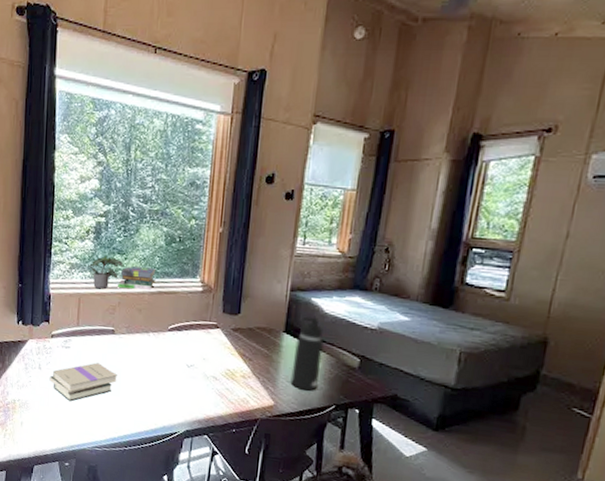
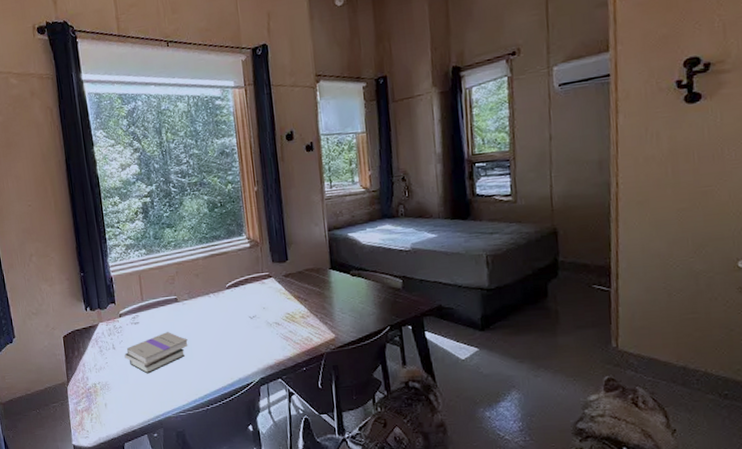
potted plant: present [88,256,123,290] -> none [142,232,174,264]
books: present [118,266,157,291] -> none [172,234,207,259]
water bottle: present [290,316,324,391] -> none [342,250,370,318]

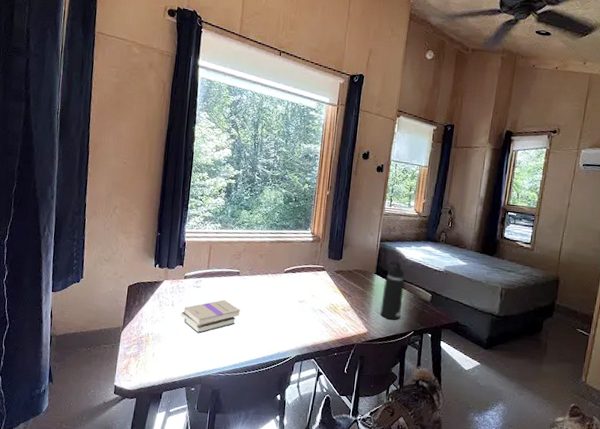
water bottle: none [342,250,370,318] -> present [380,261,405,320]

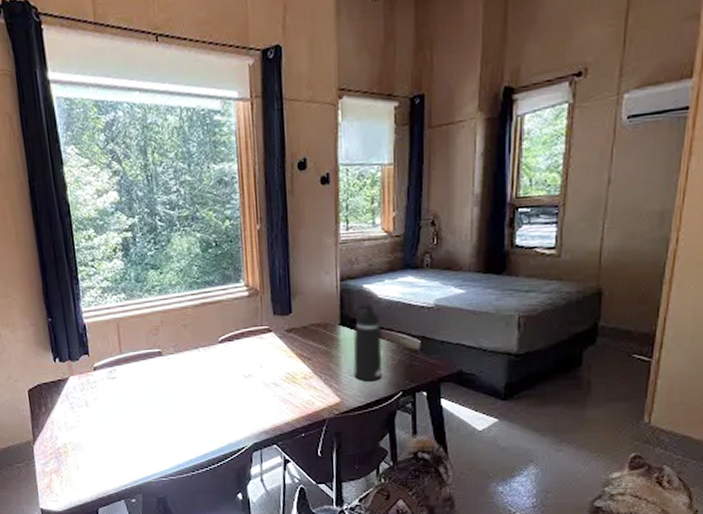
books: present [181,300,241,334] -> none [99,389,173,435]

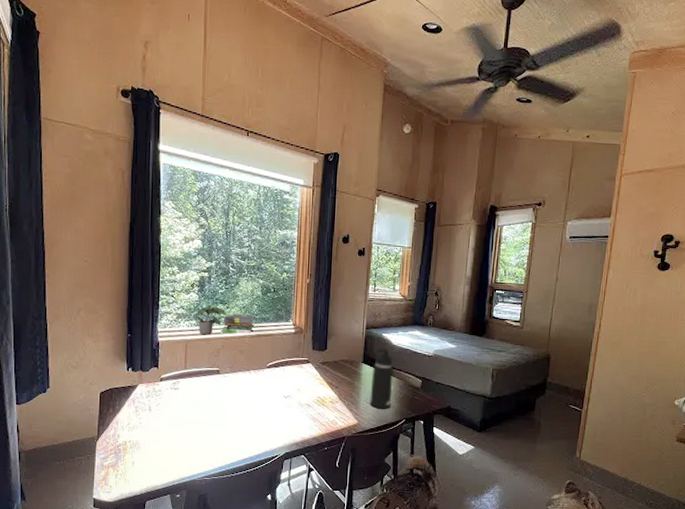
potted plant: none [121,273,160,311] -> present [193,306,226,335]
books: none [157,279,197,306] -> present [221,314,255,335]

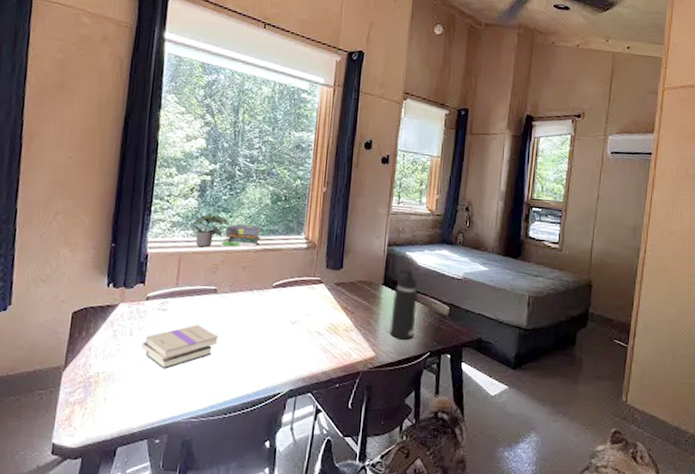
books: none [159,400,223,438] -> present [141,325,219,369]

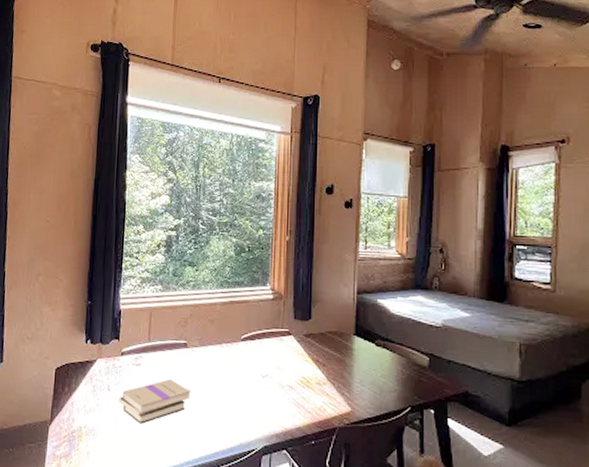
potted plant: present [190,214,228,248] -> none [159,268,194,302]
books: present [222,224,262,249] -> none [189,278,227,301]
water bottle: present [389,269,418,340] -> none [365,318,393,394]

